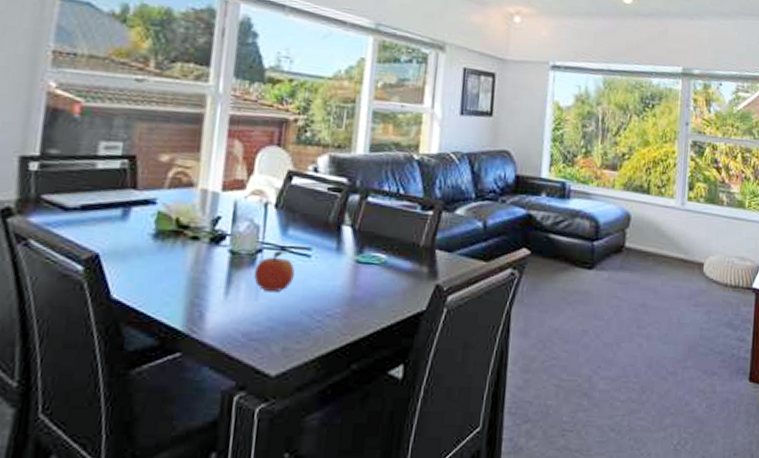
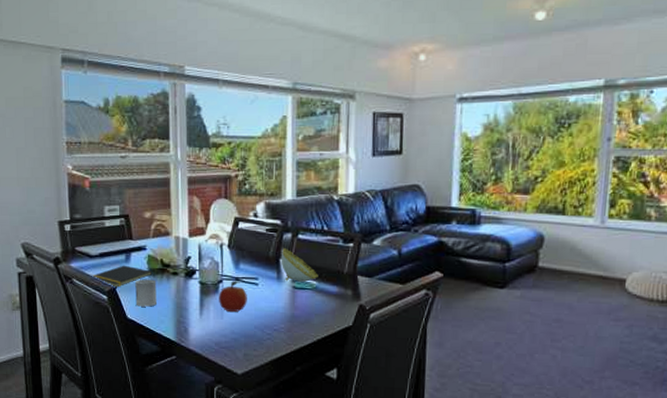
notepad: none [63,223,162,255] -> present [92,265,153,288]
cup: none [128,243,166,283] -> present [135,279,156,307]
decorative bowl: none [342,212,389,255] -> present [280,248,319,282]

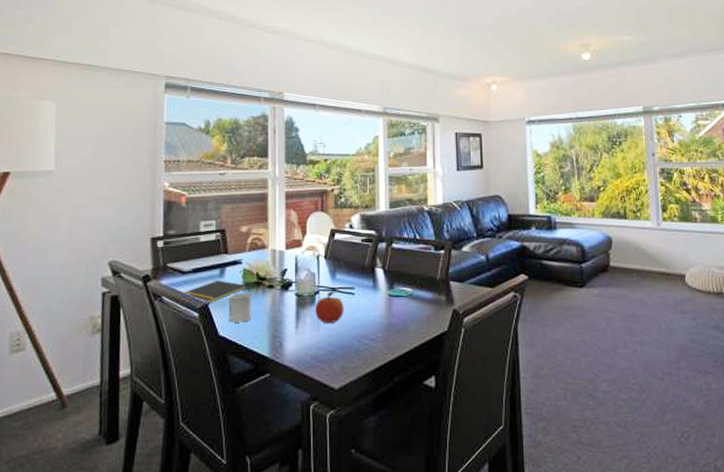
decorative bowl: present [280,248,319,282] -> none [376,257,413,290]

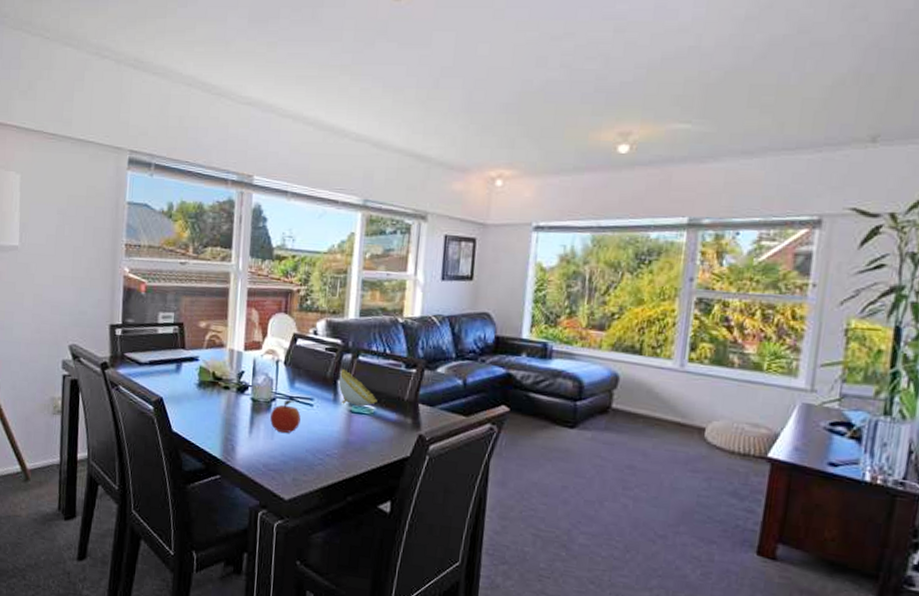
notepad: present [183,280,248,304] -> none [140,375,203,398]
cup: present [228,293,251,322] -> none [182,391,206,421]
decorative bowl: none [376,257,413,290] -> present [338,369,377,406]

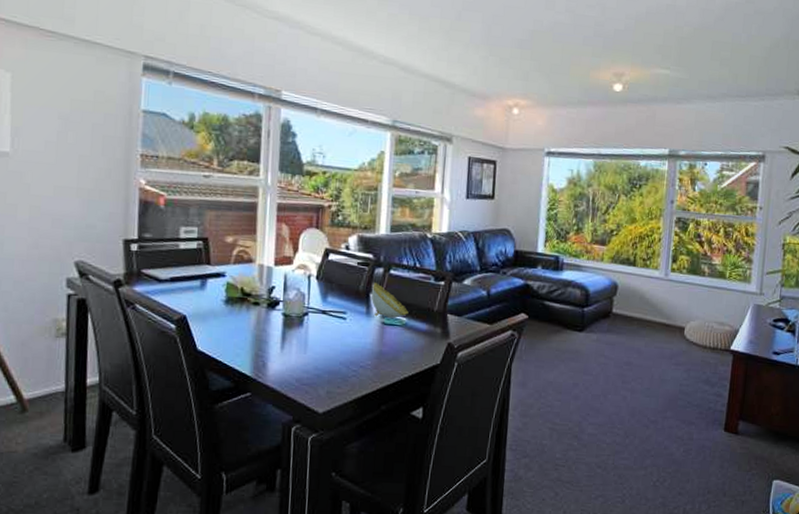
fruit: present [270,399,301,434] -> none [303,314,334,348]

